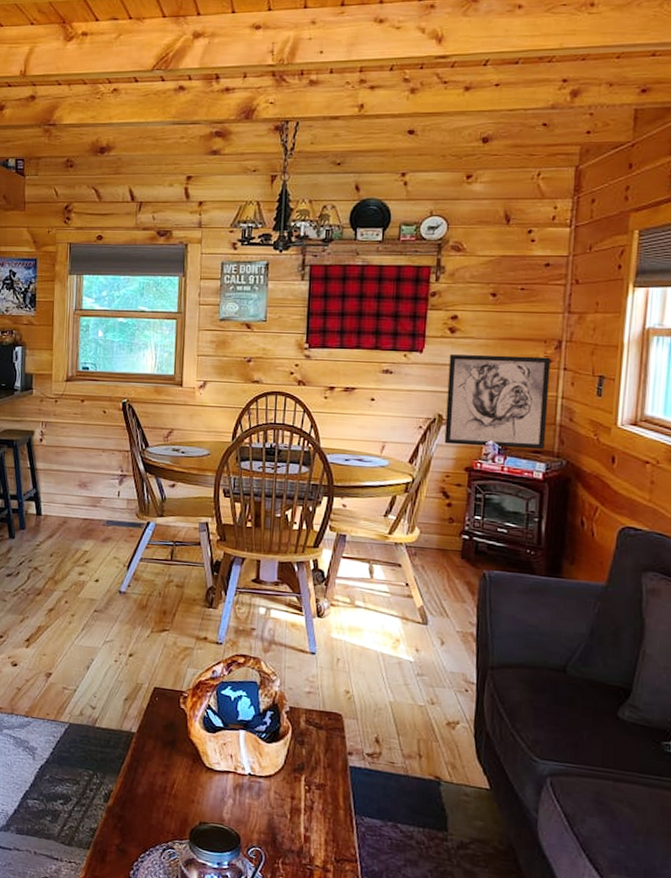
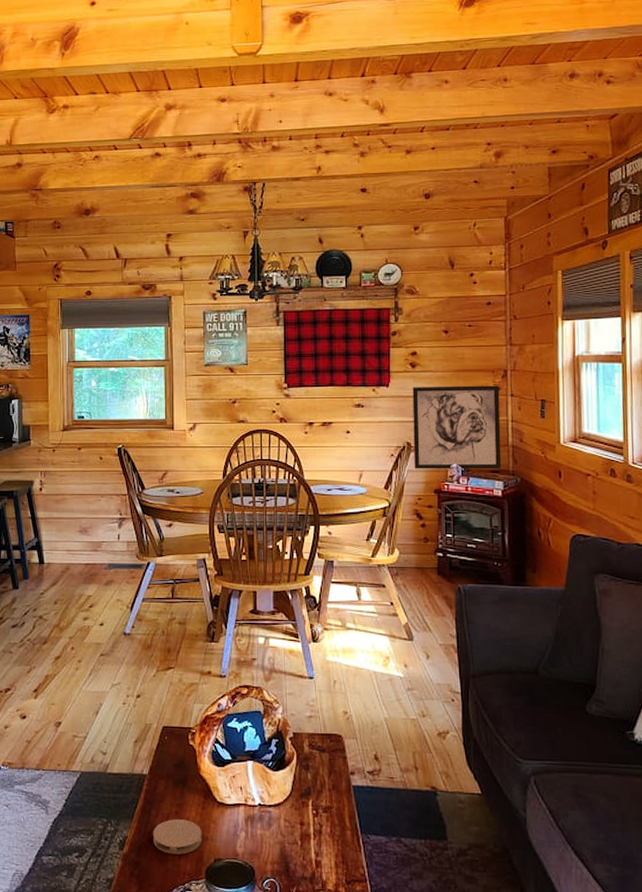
coaster: none [138,778,189,814] -> present [153,819,202,855]

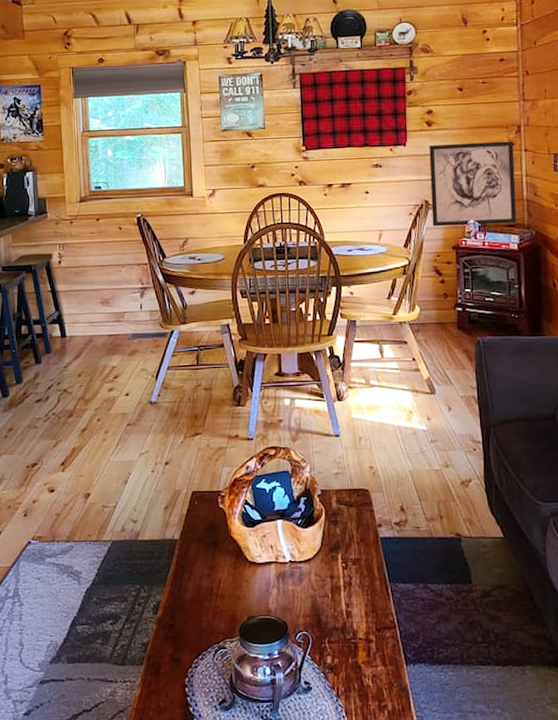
coaster: present [153,819,202,855] -> none [186,581,235,615]

